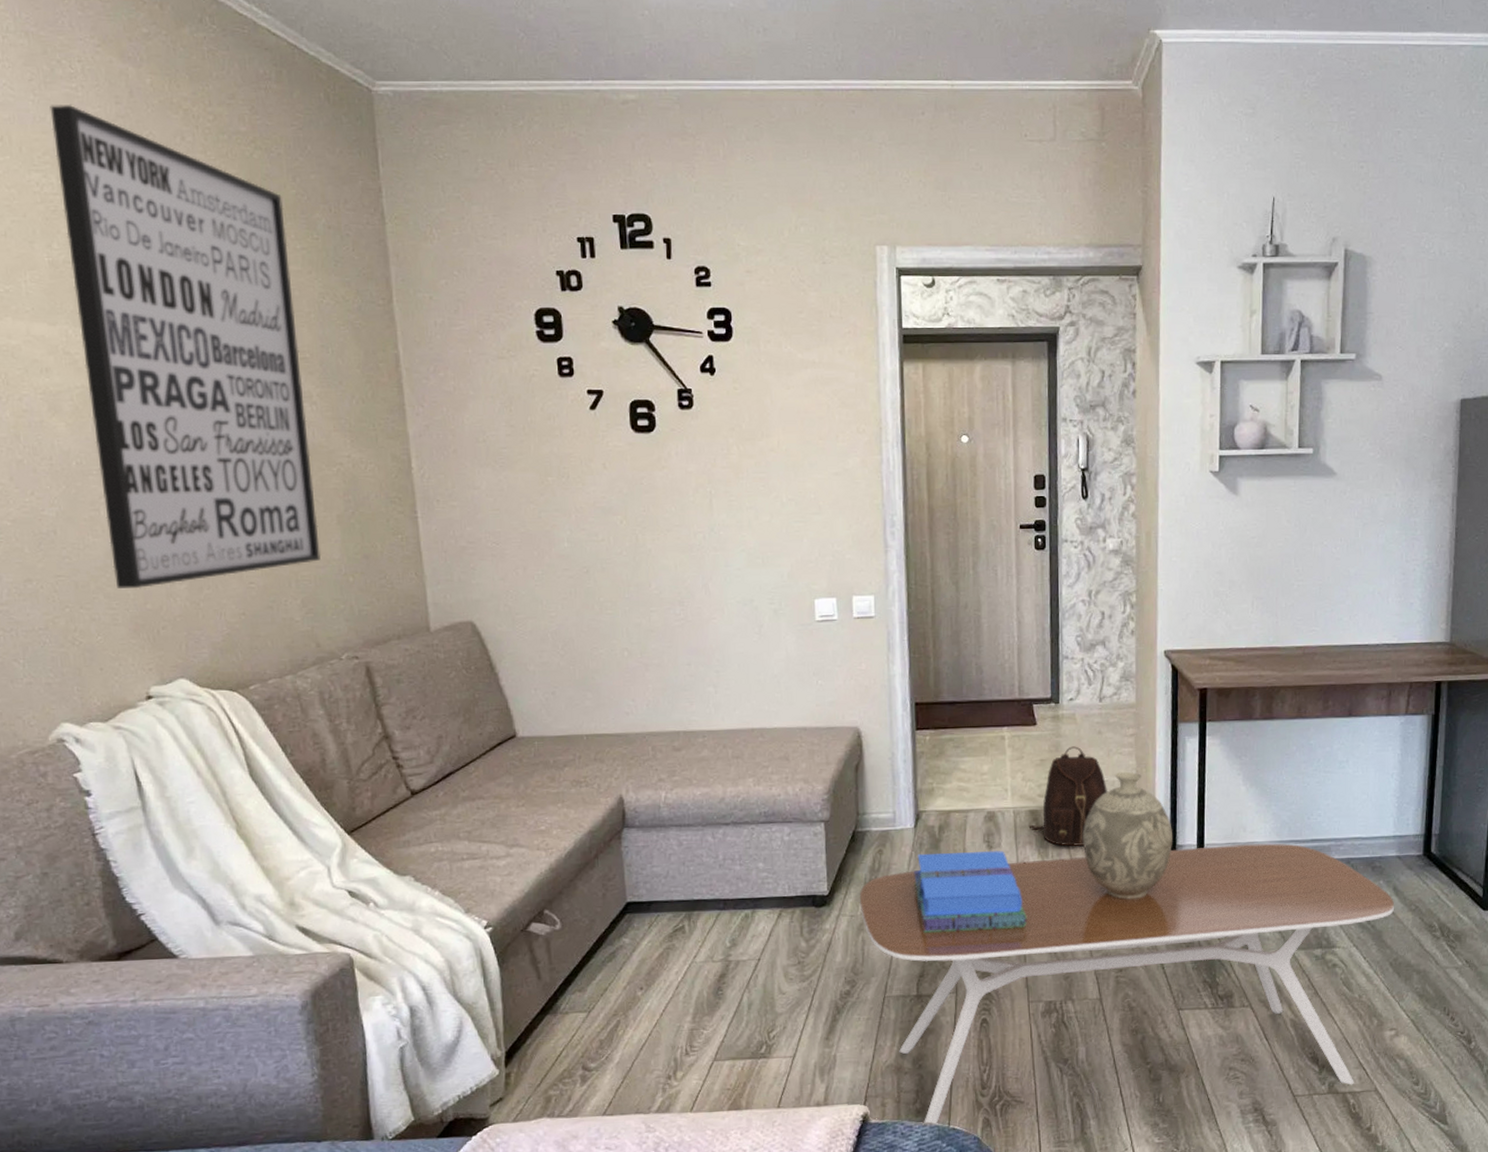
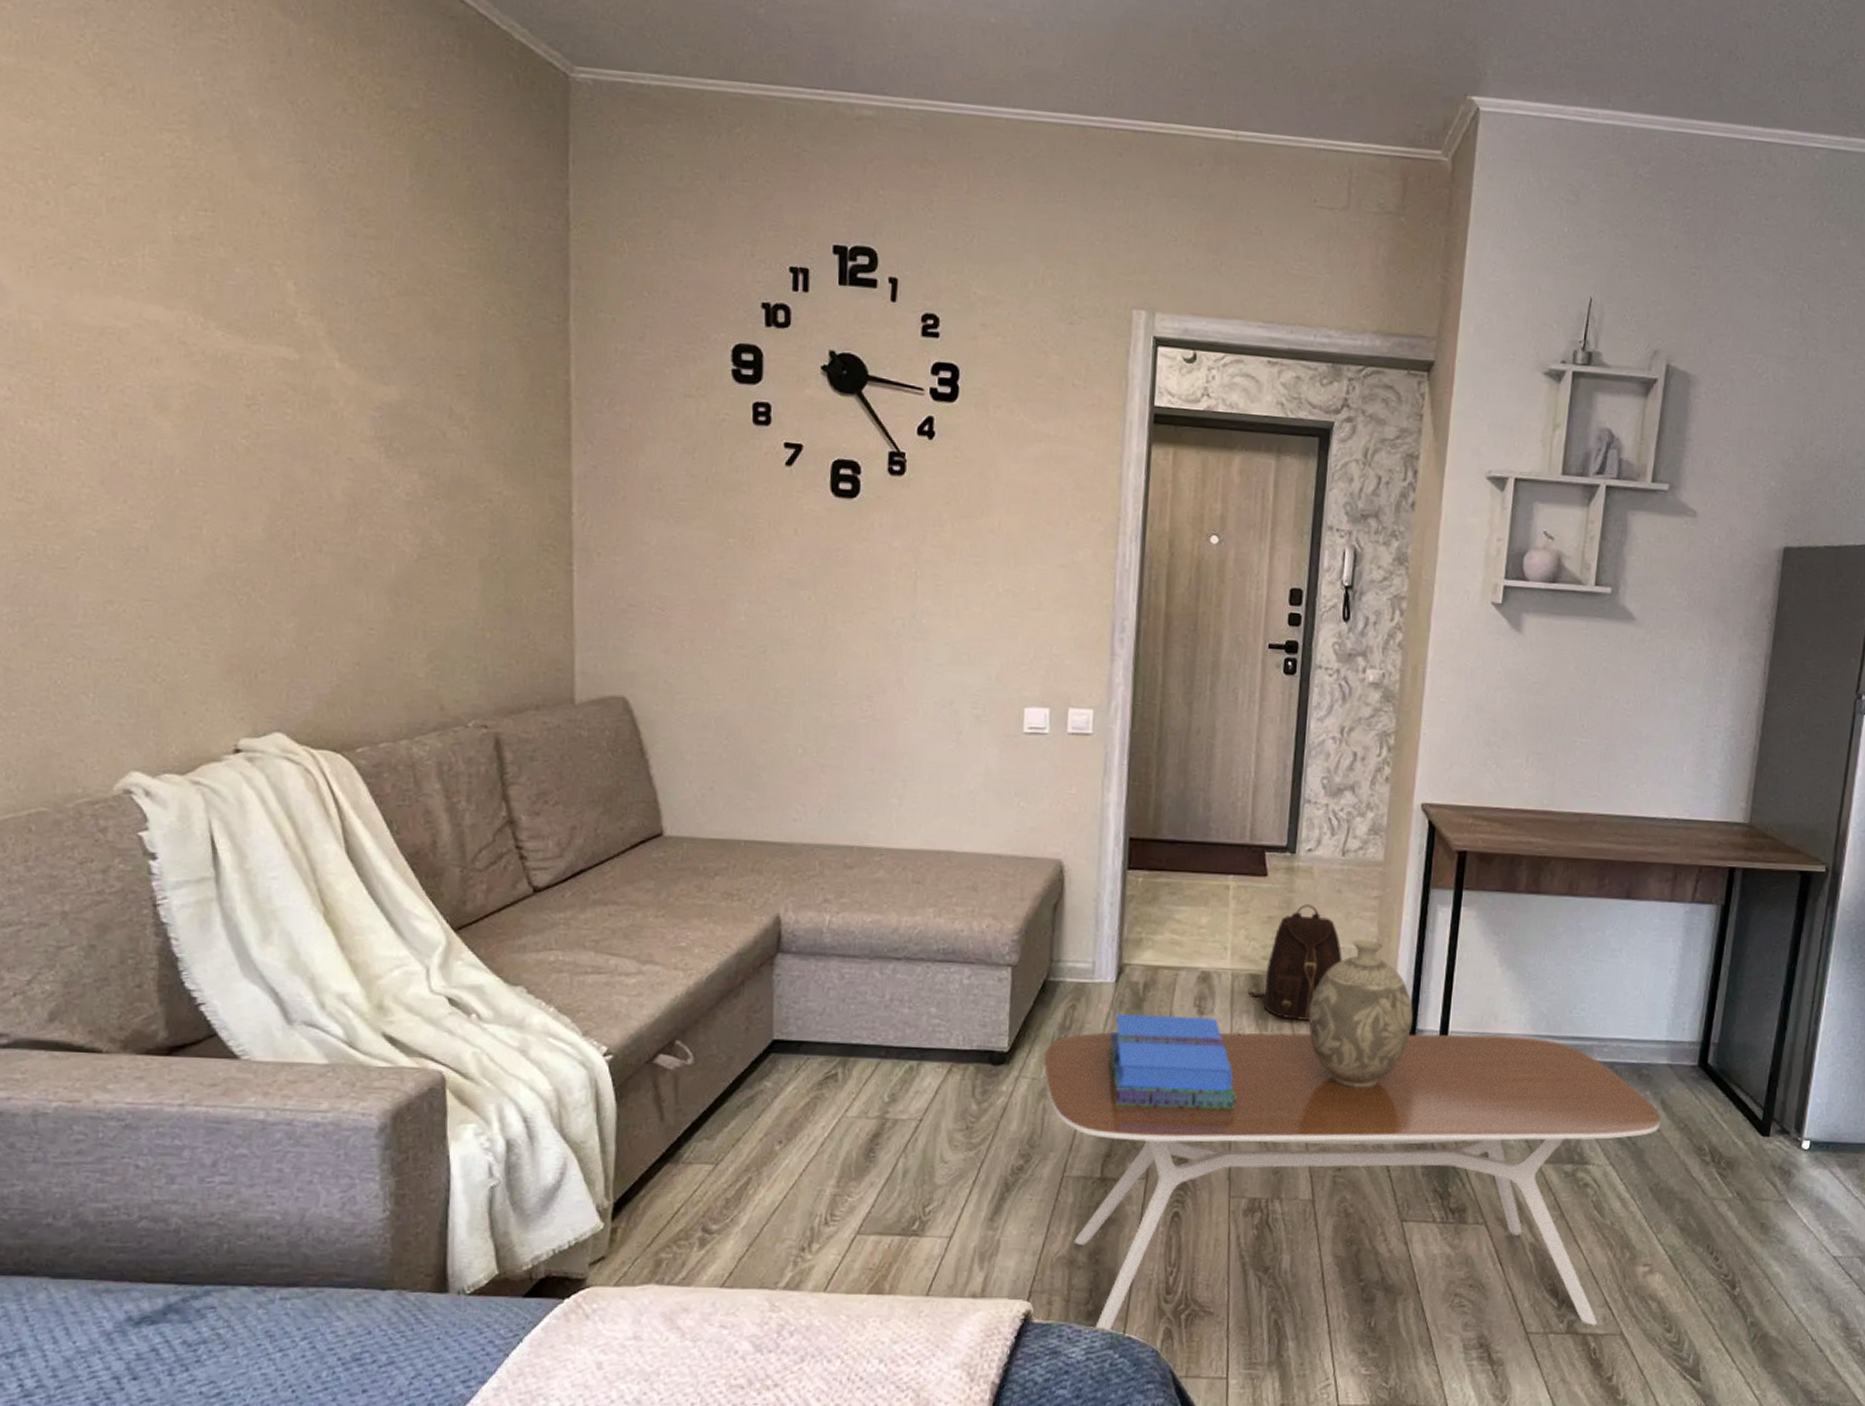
wall art: present [50,104,321,589] -> none [193,57,456,624]

